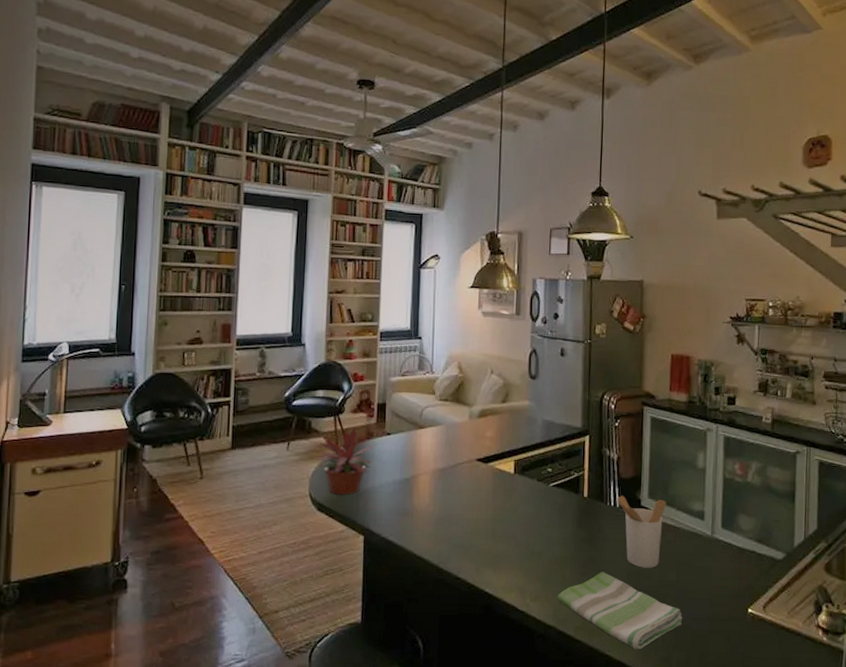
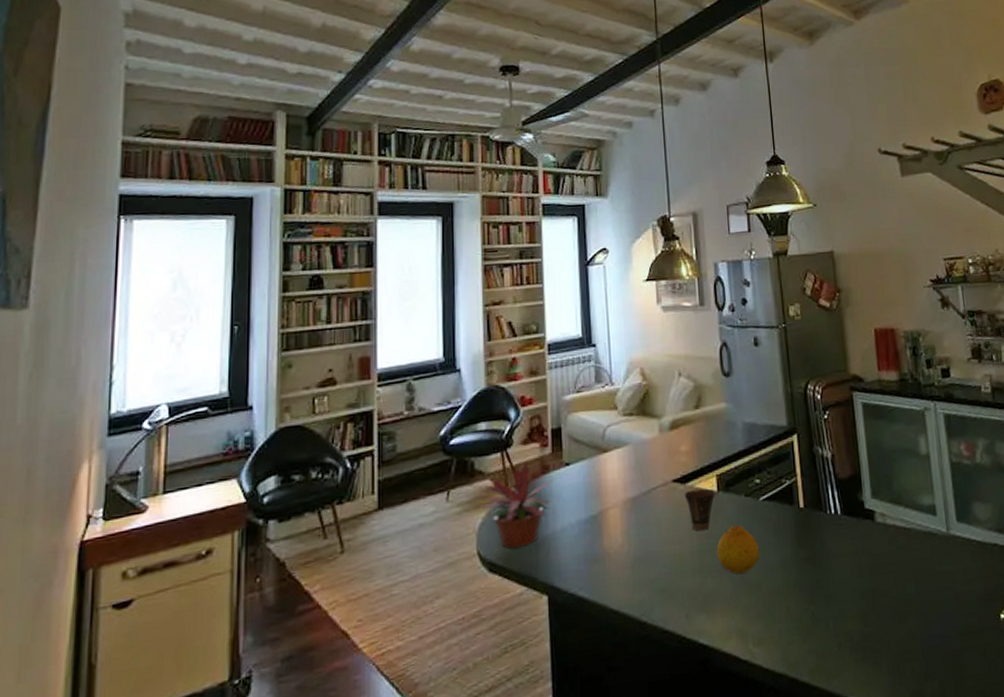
cup: none [485,469,512,503] -> present [684,489,716,531]
fruit: none [507,503,545,543] -> present [716,525,760,575]
dish towel: present [557,572,683,649] -> none [783,596,930,687]
utensil holder: present [616,495,667,568] -> none [836,498,894,584]

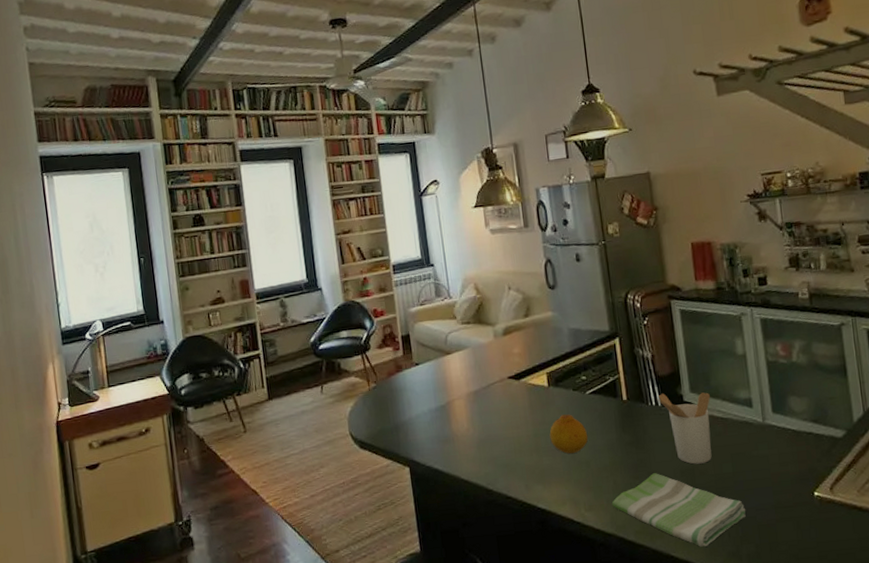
potted plant: present [478,461,556,549] -> none [347,362,409,431]
cup: present [684,489,716,531] -> none [518,384,547,418]
dish towel: none [783,596,930,687] -> present [611,473,746,547]
utensil holder: none [836,498,894,584] -> present [657,392,712,464]

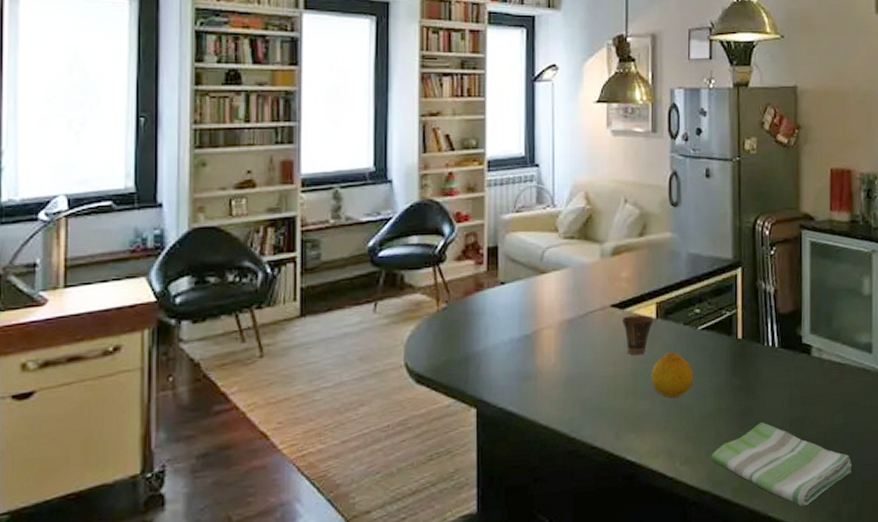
cup: none [518,384,547,418] -> present [621,315,654,355]
utensil holder: present [657,392,712,464] -> none [774,333,831,414]

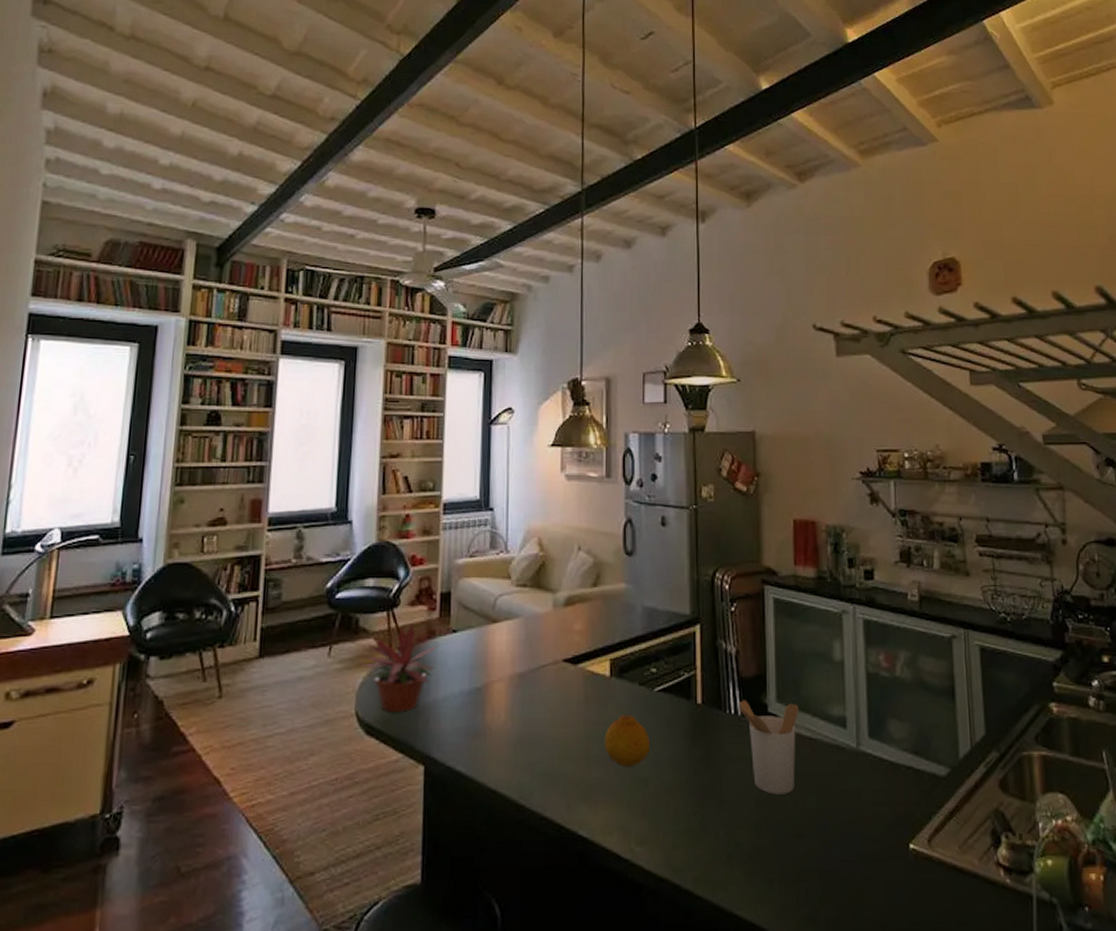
potted plant: none [407,277,490,362] -> present [360,623,442,712]
cup: present [621,315,654,355] -> none [574,672,608,715]
dish towel: present [710,422,853,506] -> none [669,802,829,905]
utensil holder: none [774,333,831,414] -> present [737,700,800,795]

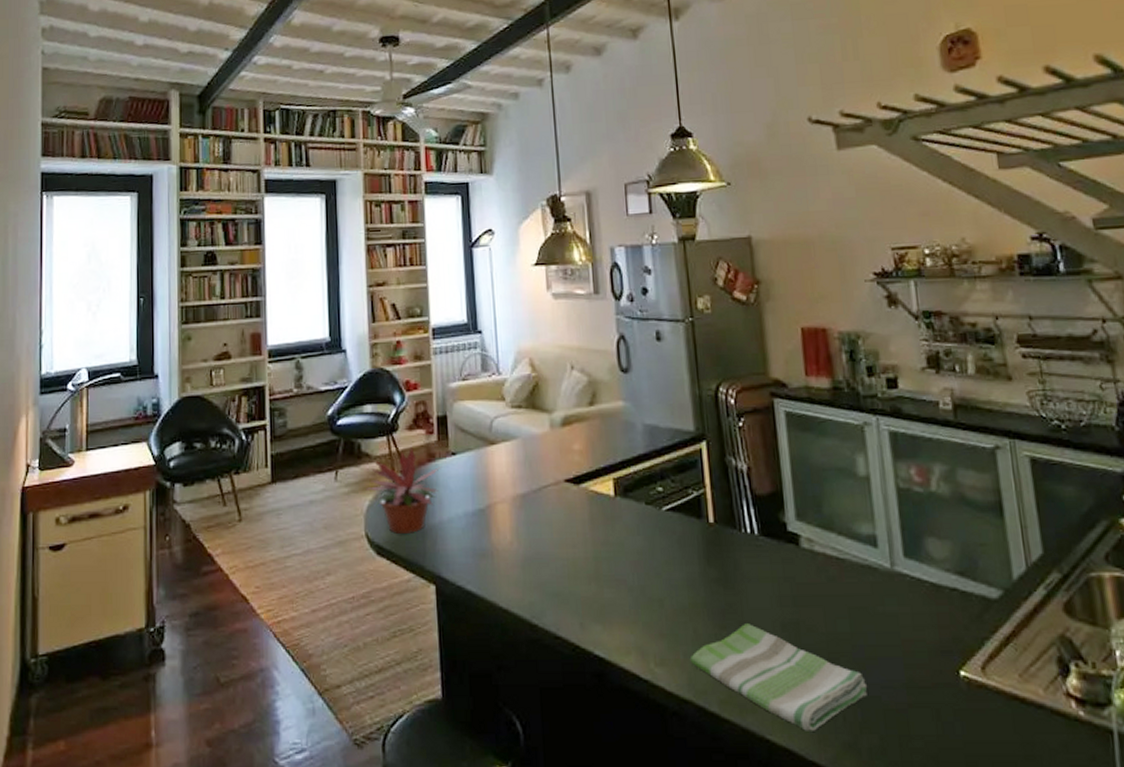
fruit: present [604,715,651,768] -> none [613,535,663,588]
dish towel: none [669,802,829,905] -> present [689,624,868,731]
utensil holder: present [737,700,800,795] -> none [753,518,823,617]

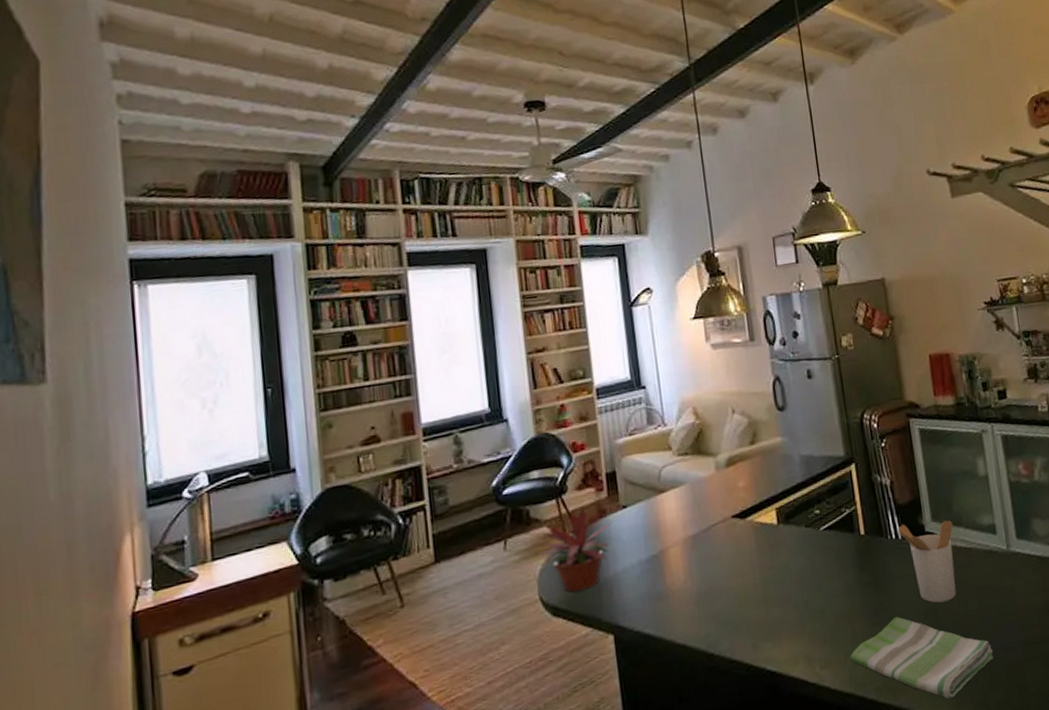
utensil holder: none [753,518,823,617] -> present [897,520,956,603]

